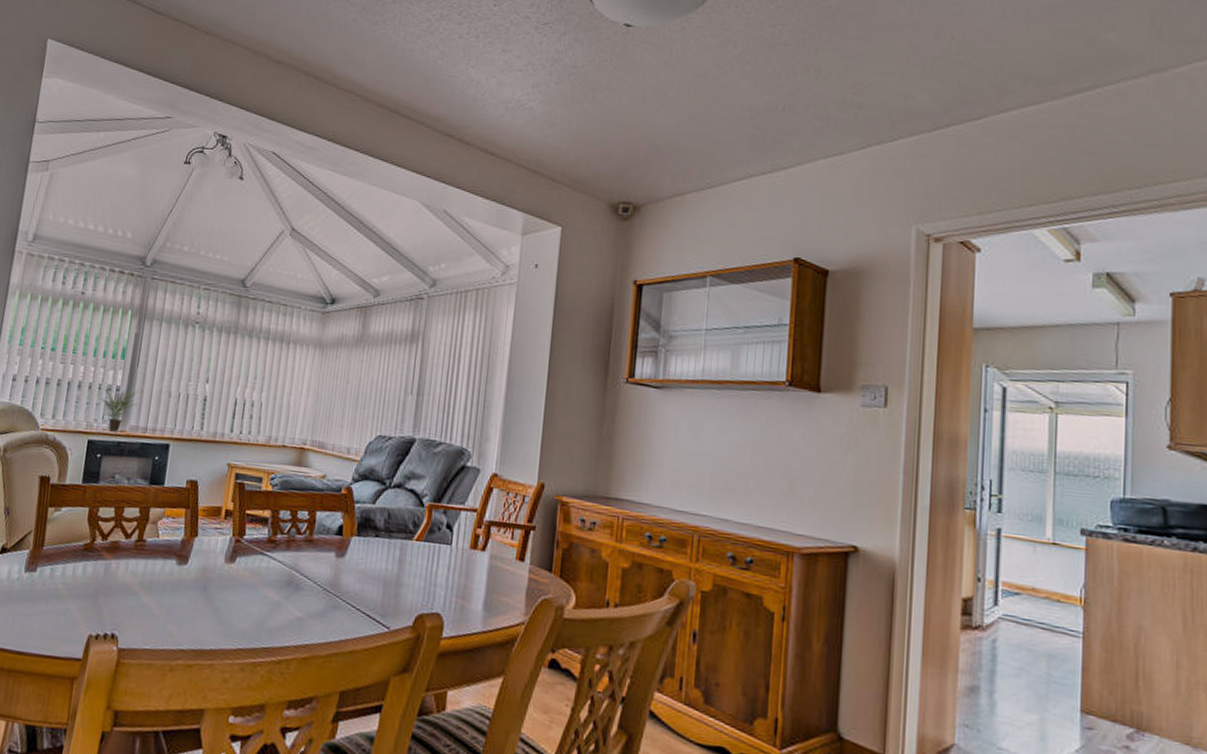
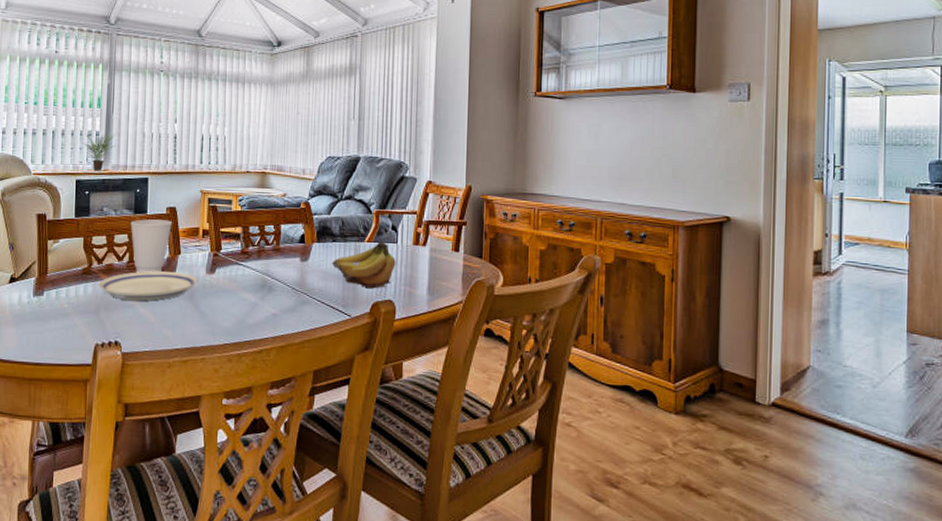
plate: none [100,553,215,589] -> present [98,271,198,301]
cup: none [143,491,191,557] -> present [130,219,172,273]
fruit: none [372,541,448,598] -> present [332,242,396,288]

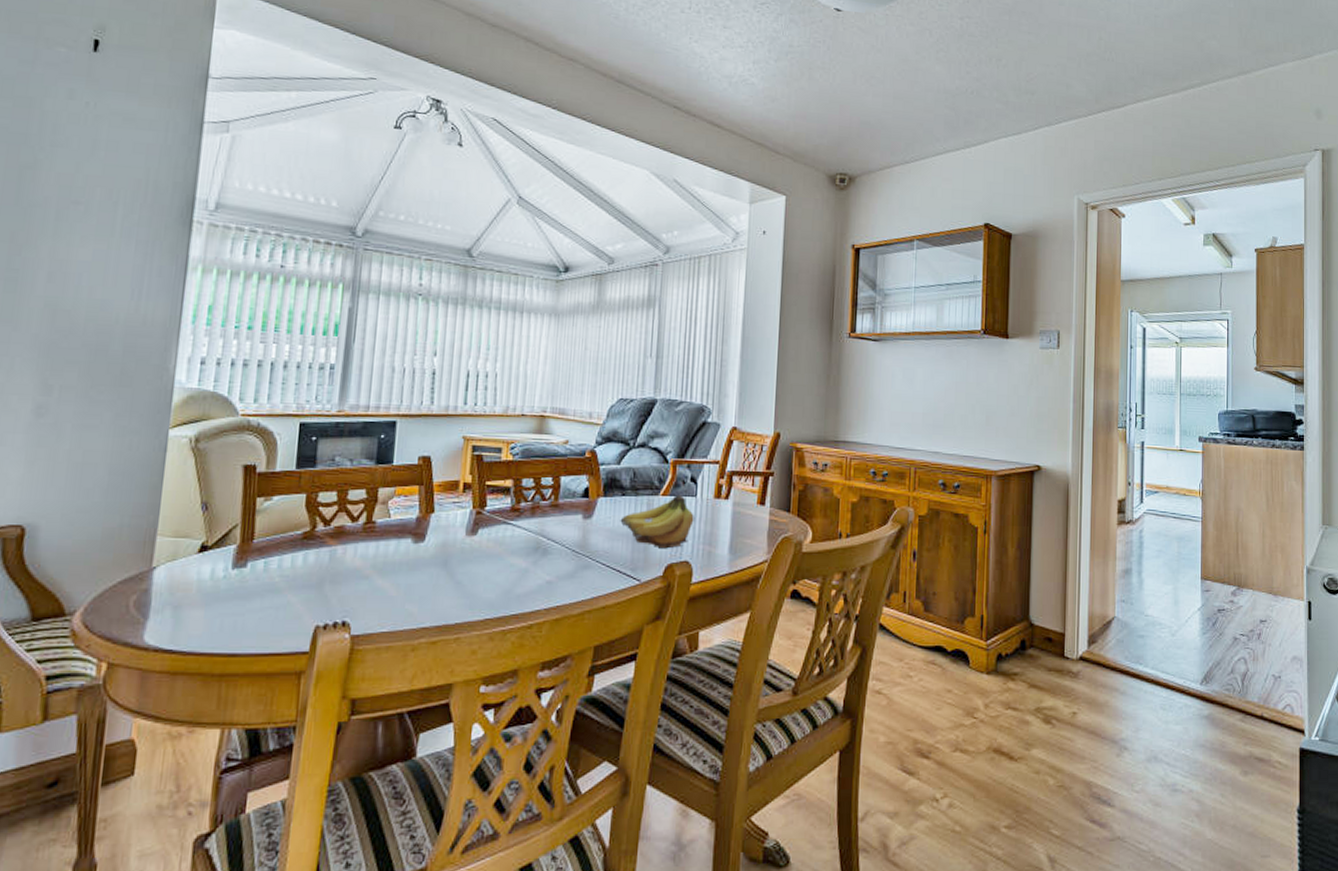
potted plant: present [82,133,116,171] -> none [311,366,356,412]
plate: present [98,271,198,301] -> none [323,534,455,571]
cup: present [130,219,172,273] -> none [370,471,425,537]

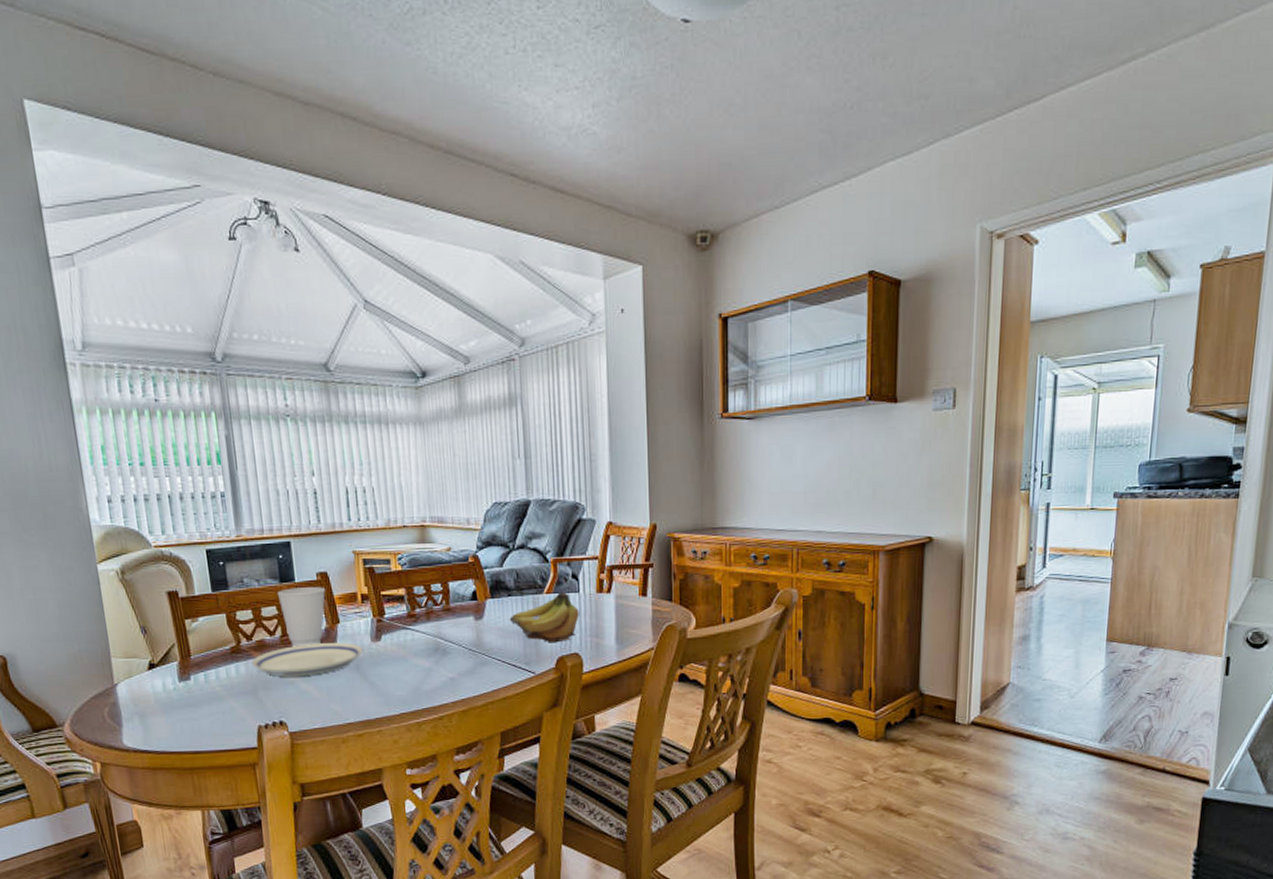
plate: none [323,534,455,571] -> present [251,642,363,677]
cup: none [370,471,425,537] -> present [277,587,325,647]

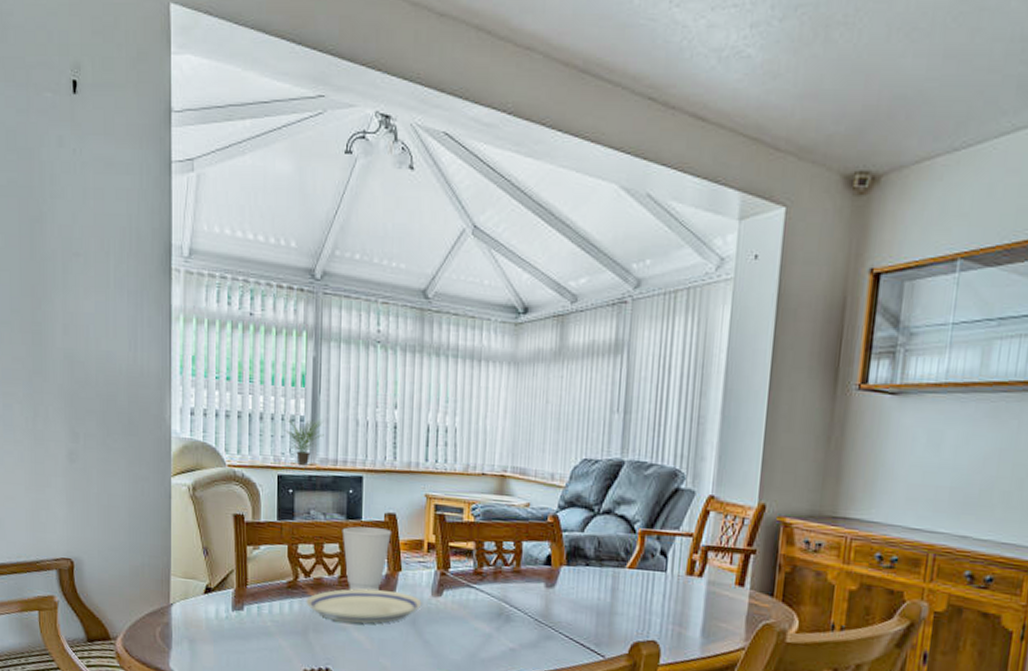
potted plant: none [206,494,247,538] -> present [284,418,324,465]
fruit: present [509,592,579,642] -> none [584,568,664,626]

